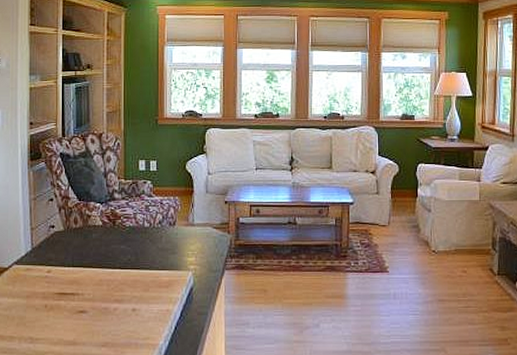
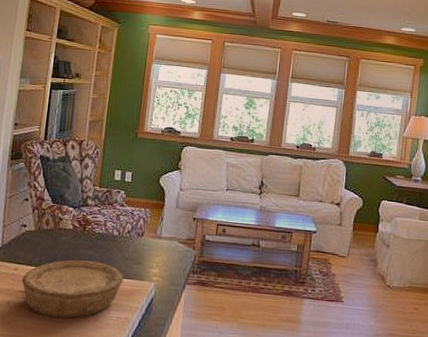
bowl: none [56,256,160,316] -> present [21,260,124,318]

